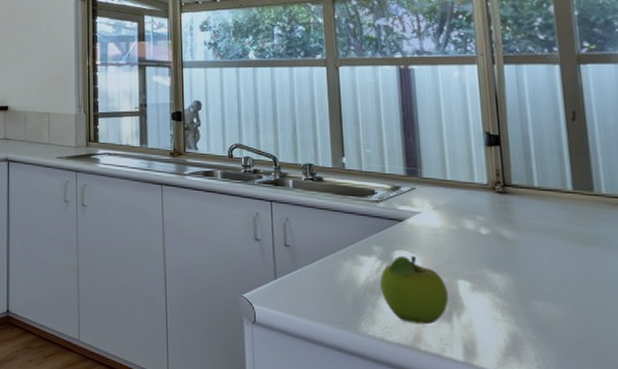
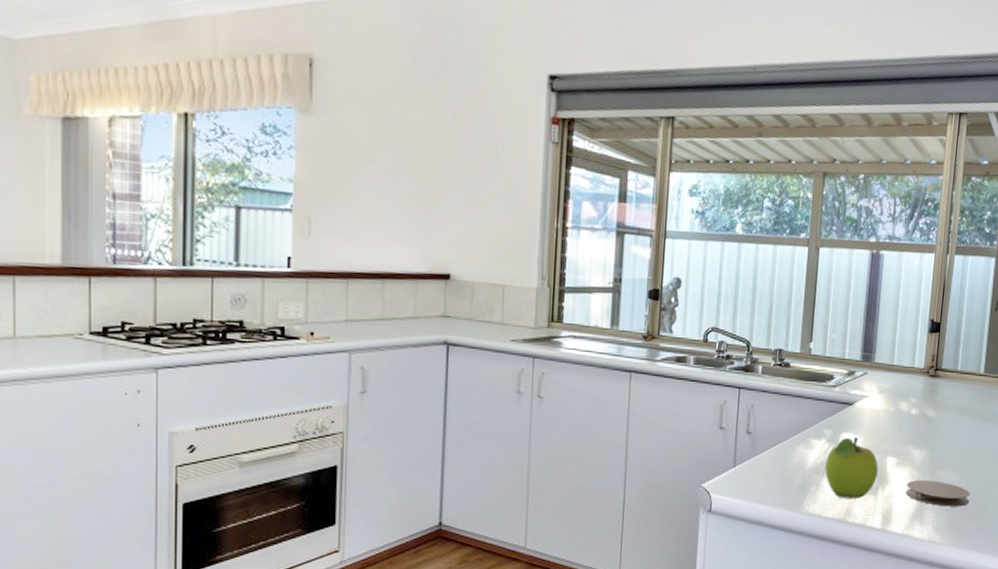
coaster: none [489,309,586,347] -> present [905,480,970,507]

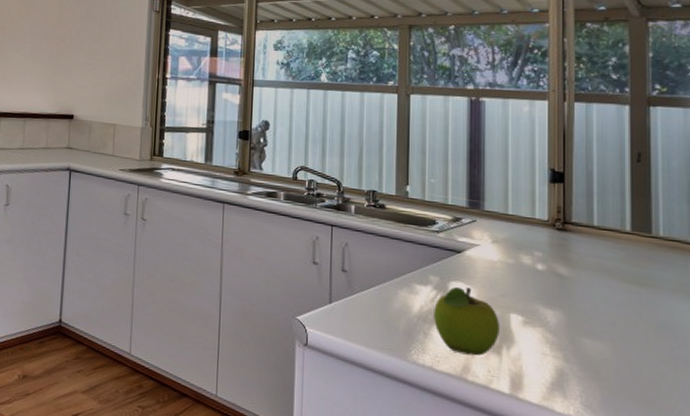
coaster: present [905,480,970,507] -> none [539,344,630,385]

